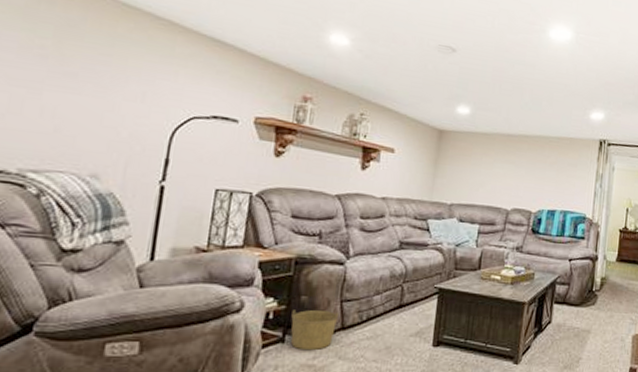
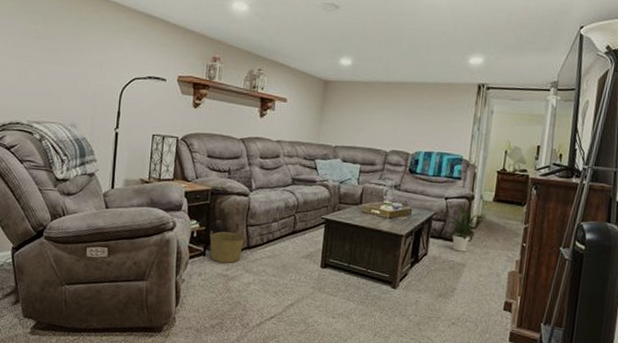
house plant: none [564,267,602,317] -> present [440,205,478,252]

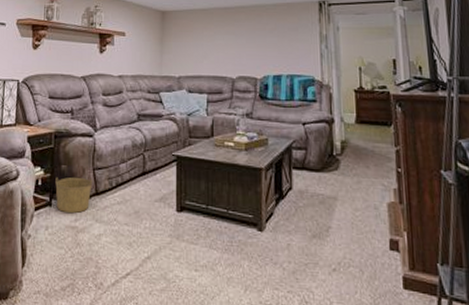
house plant: present [440,205,478,252] -> none [300,130,342,183]

